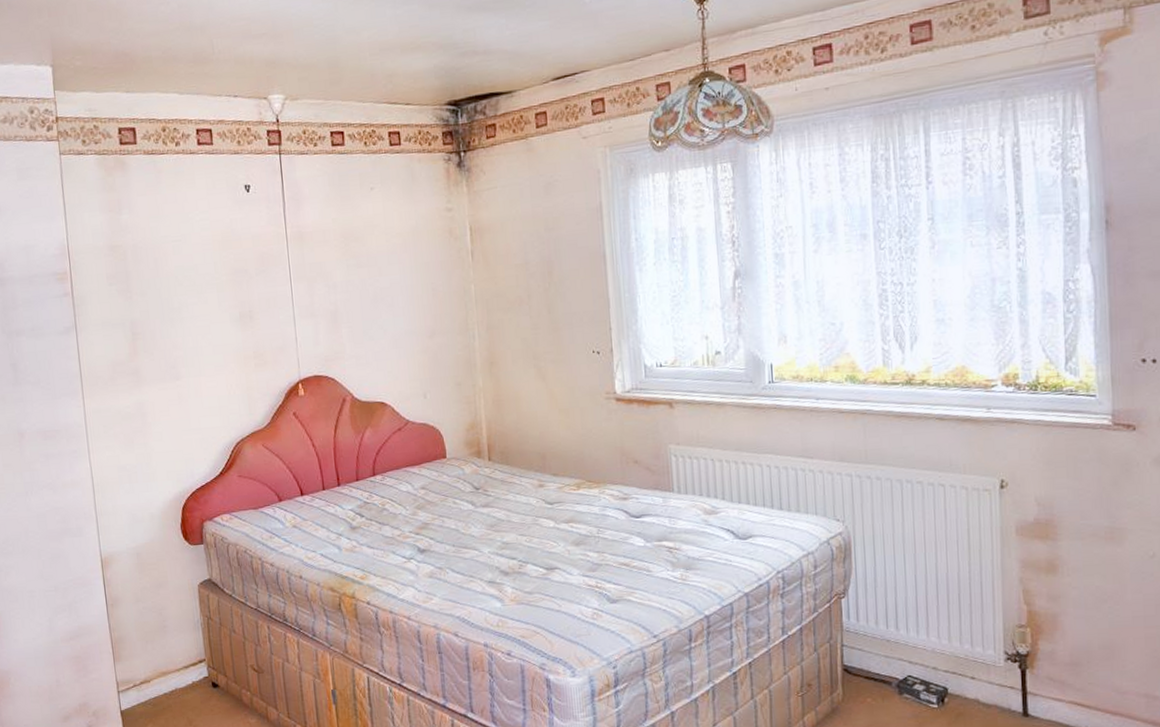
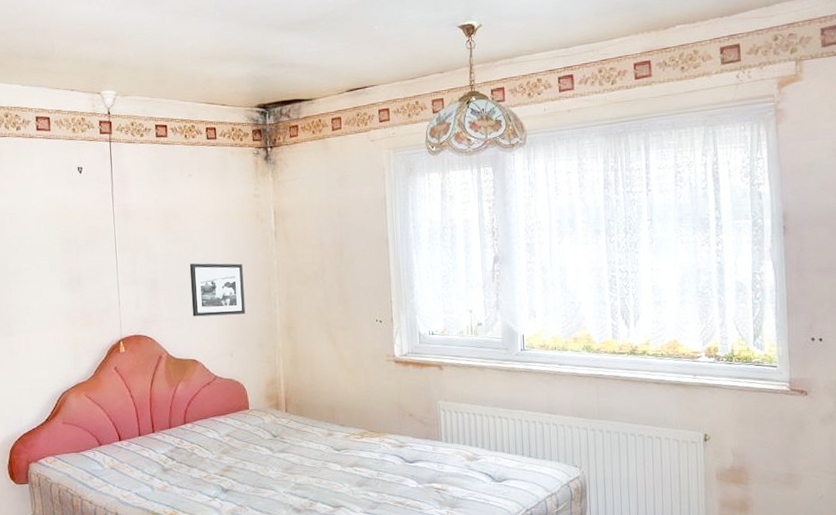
picture frame: none [373,289,440,353] -> present [189,263,245,317]

